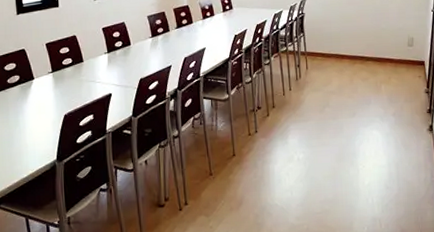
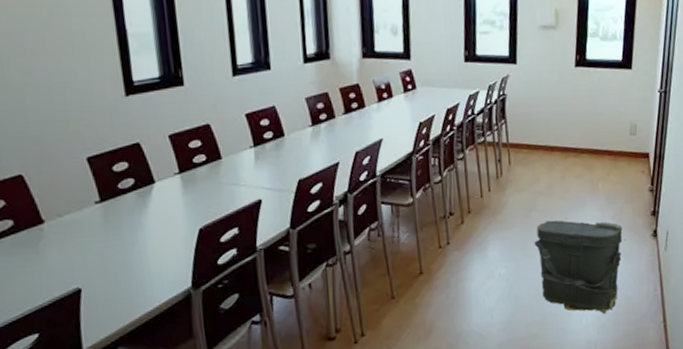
bag: none [327,115,405,195] -> present [534,220,626,314]

